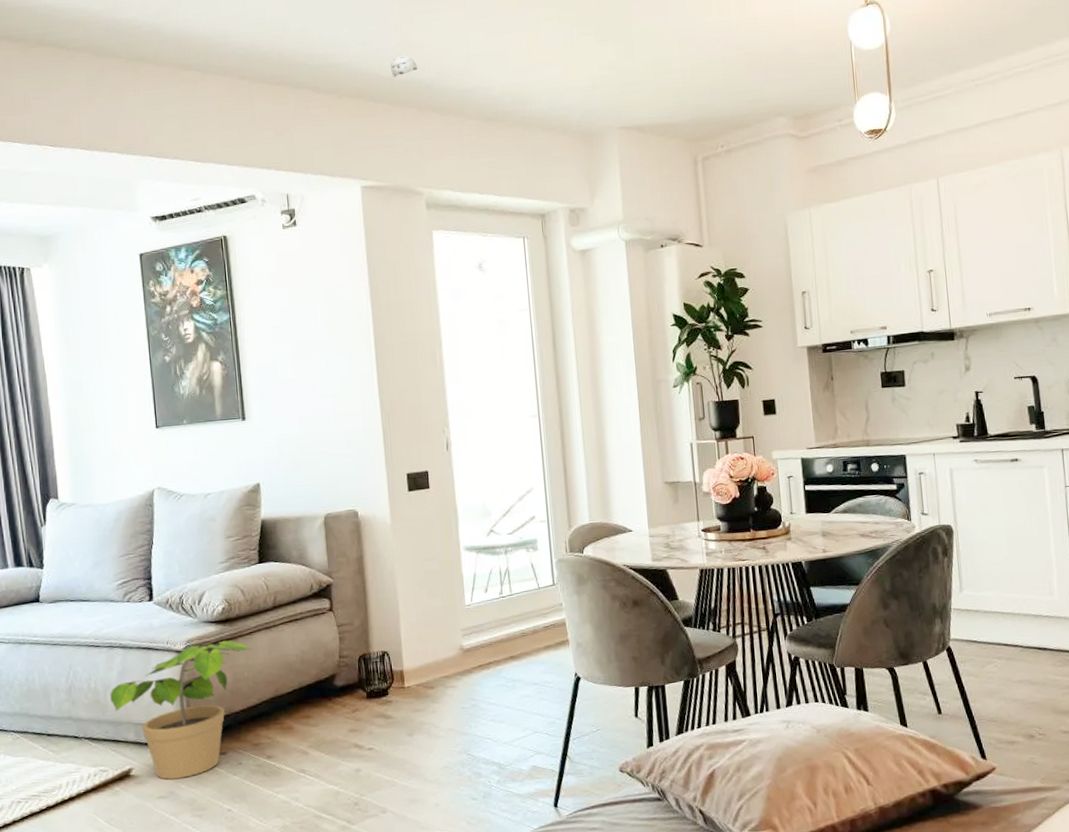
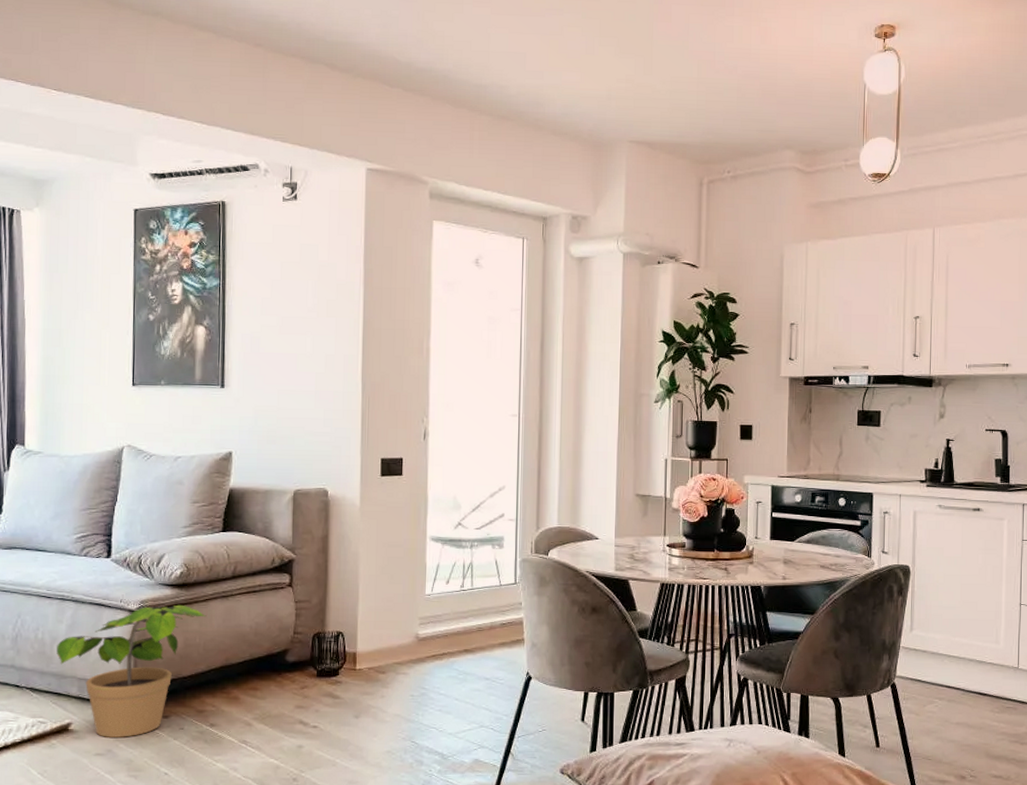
smoke detector: present [391,55,418,78] -> none [409,42,436,65]

